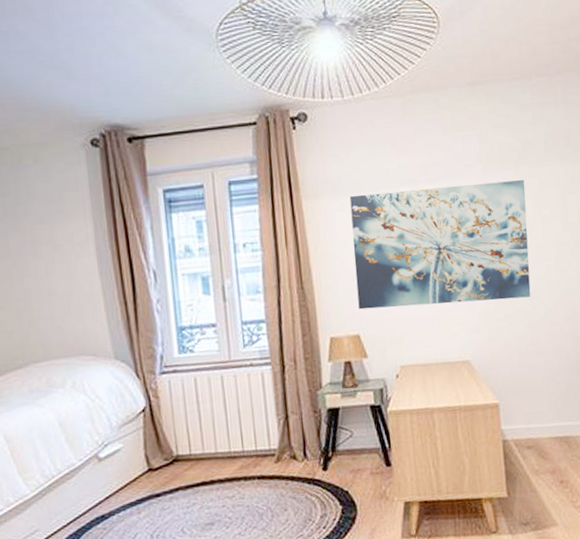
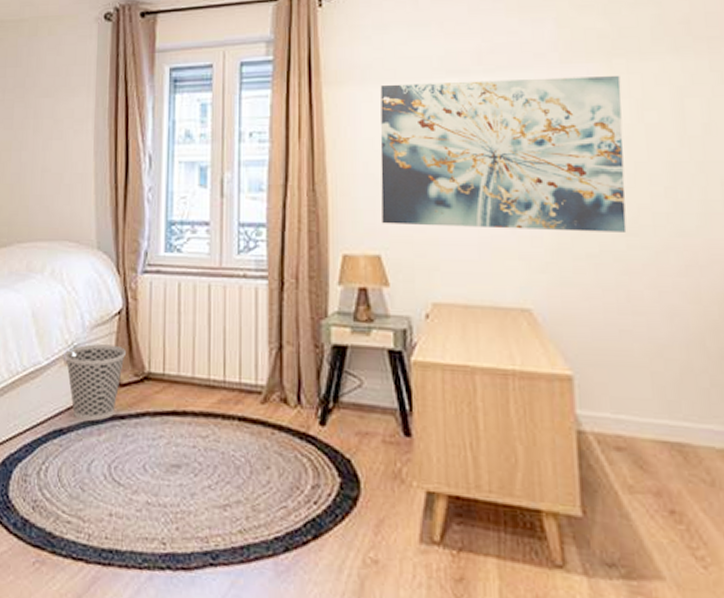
wastebasket: none [97,438,154,505] -> present [65,344,126,421]

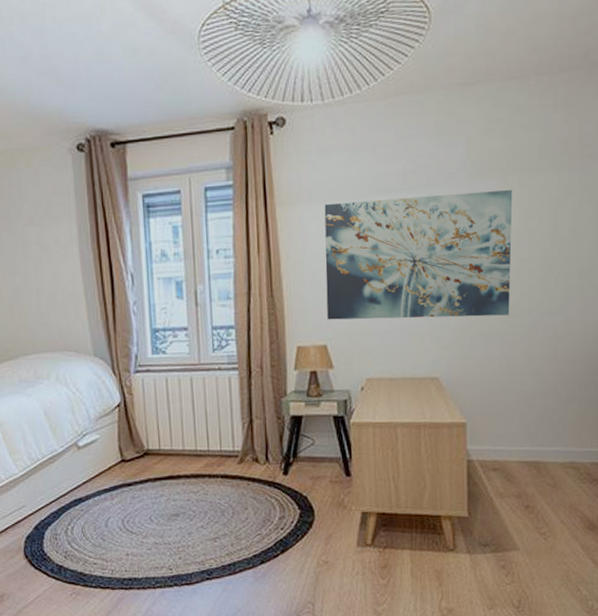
wastebasket: present [65,344,126,421] -> none [77,431,127,490]

